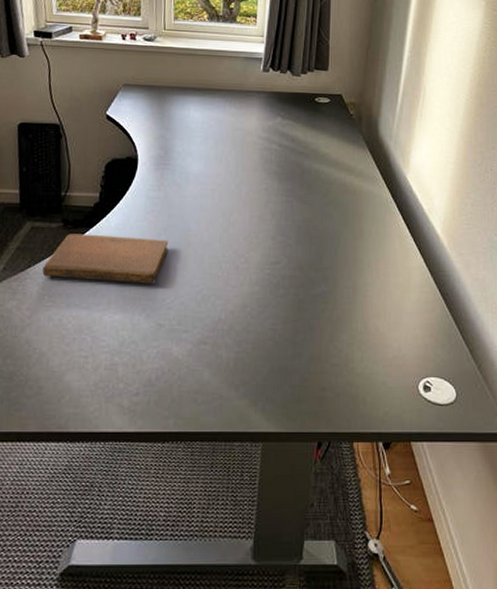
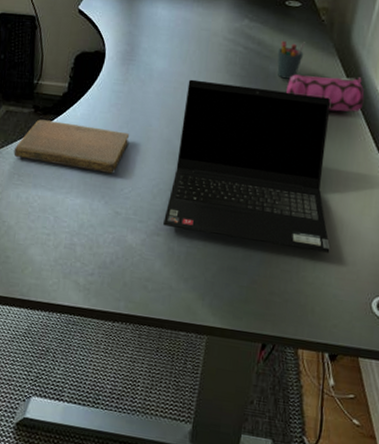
laptop computer: none [210,180,376,341] -> present [163,79,331,253]
pen holder: none [311,136,338,173] -> present [277,41,306,79]
pencil case: none [321,167,395,202] -> present [285,74,365,112]

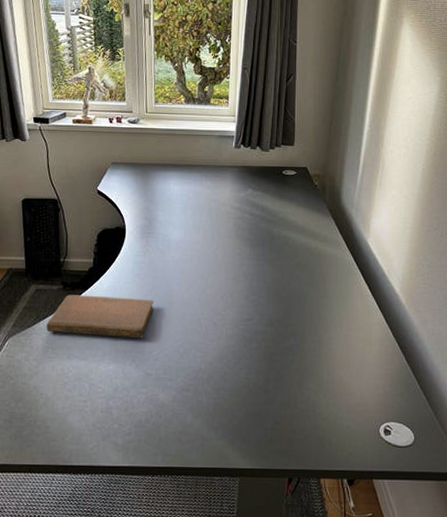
laptop computer: present [163,79,331,253] -> none [191,246,340,390]
pen holder: present [277,41,306,79] -> none [279,205,303,239]
pencil case: present [285,74,365,112] -> none [289,233,357,264]

